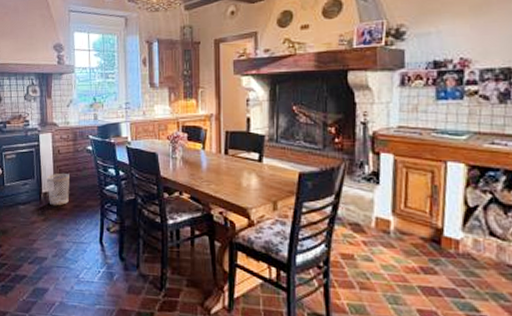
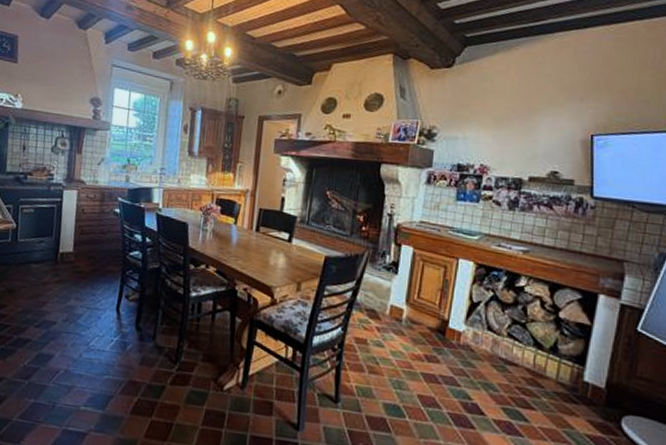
wastebasket: present [46,173,69,206] -> none [65,233,92,268]

